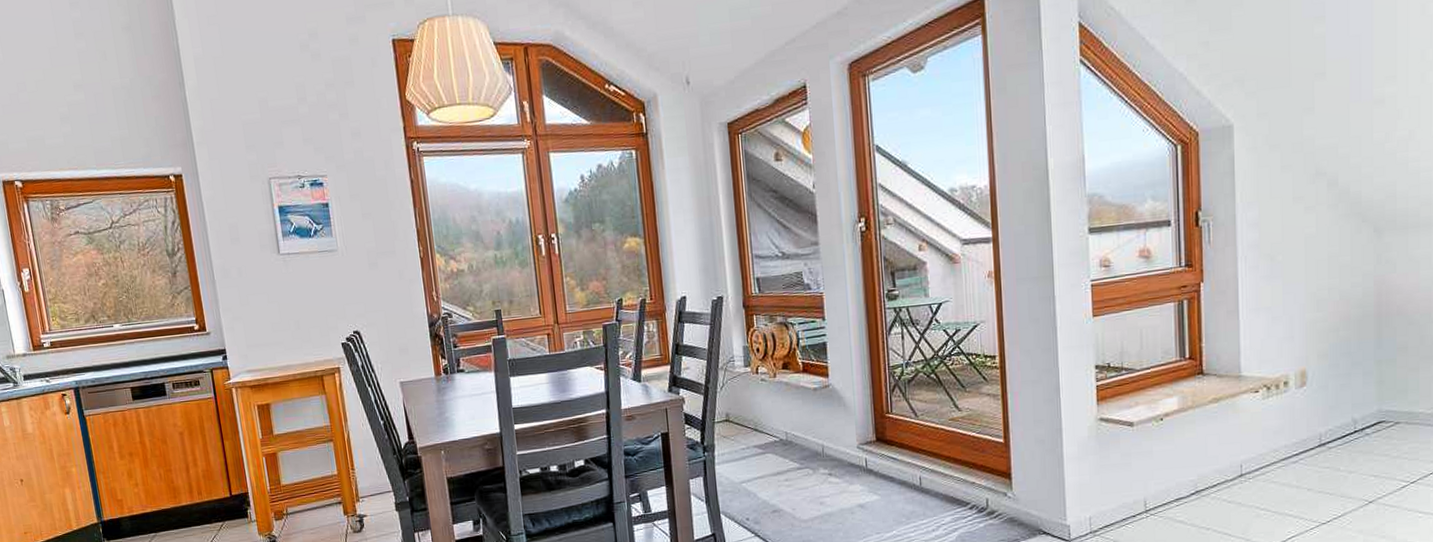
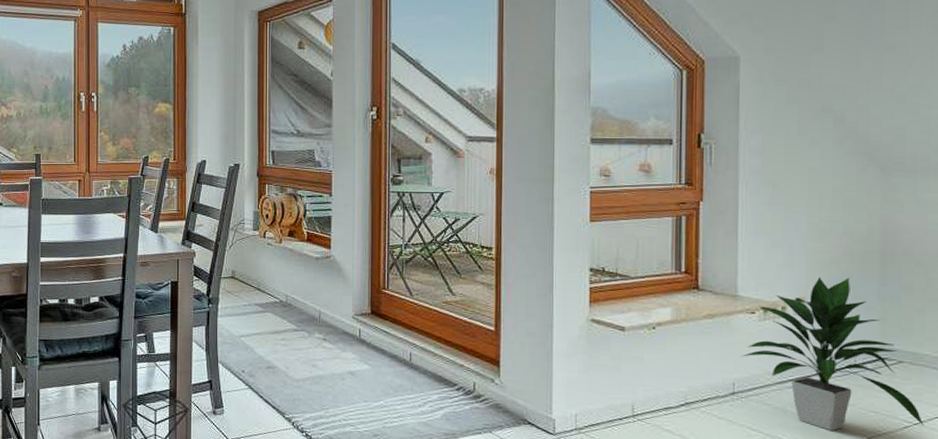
indoor plant: none [1246,344,1420,500] -> present [739,277,924,431]

